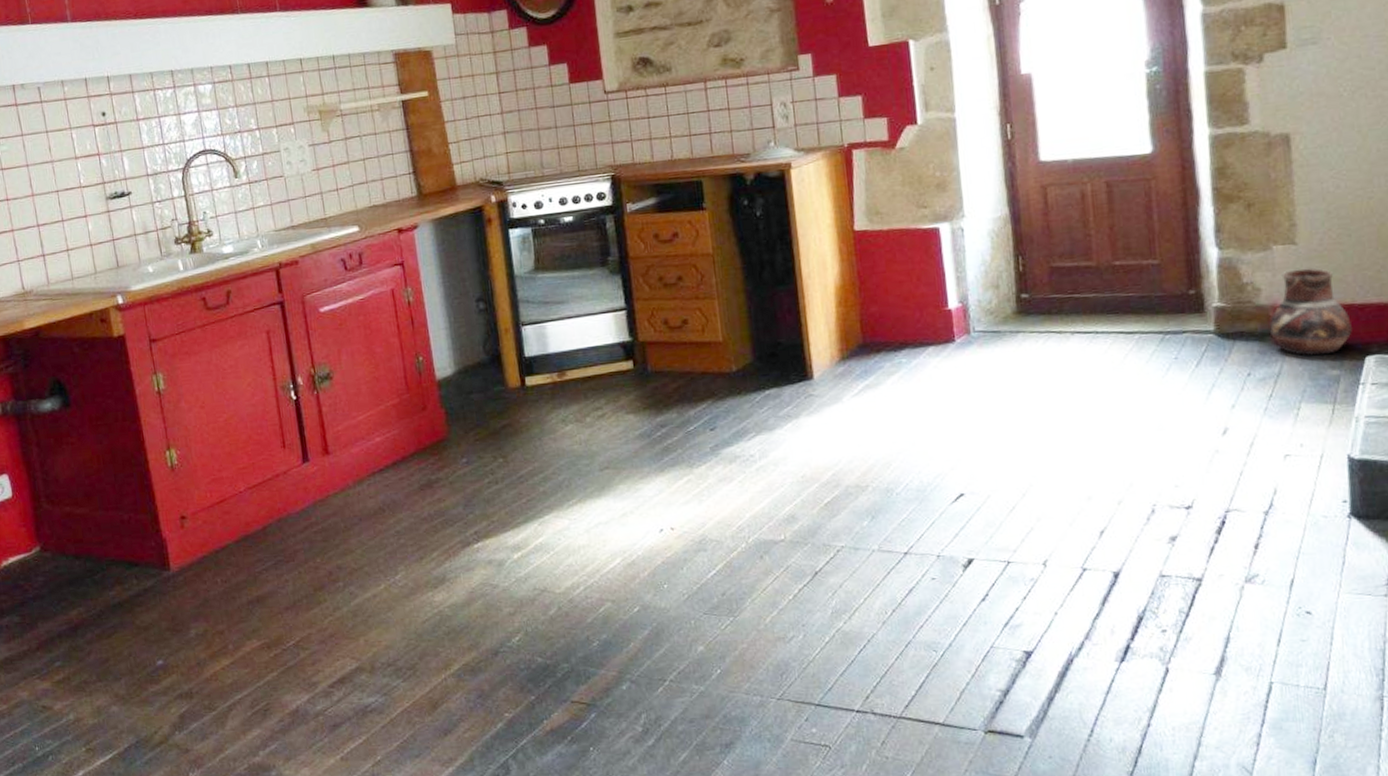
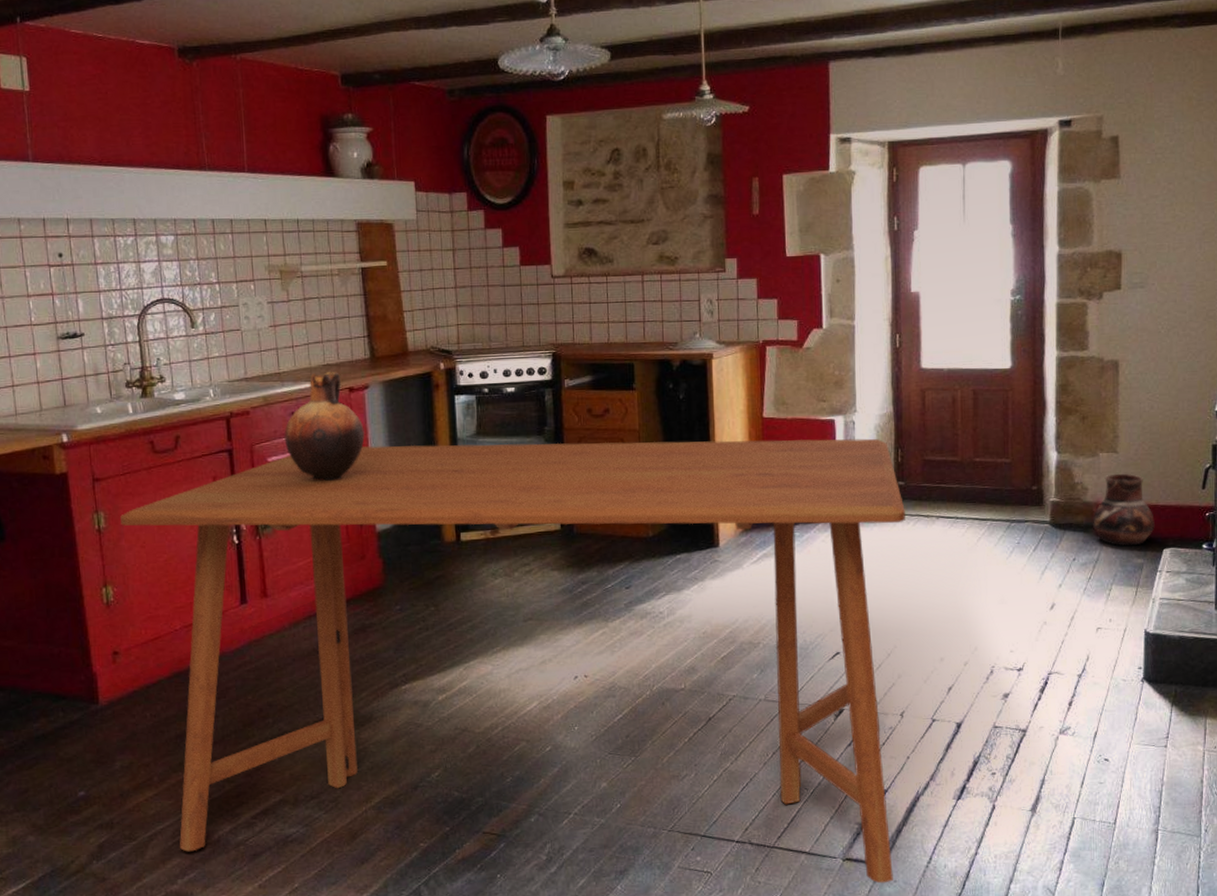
dining table: none [178,246,1048,760] -> present [120,438,905,884]
ceramic pitcher: none [334,213,418,330] -> present [284,372,365,482]

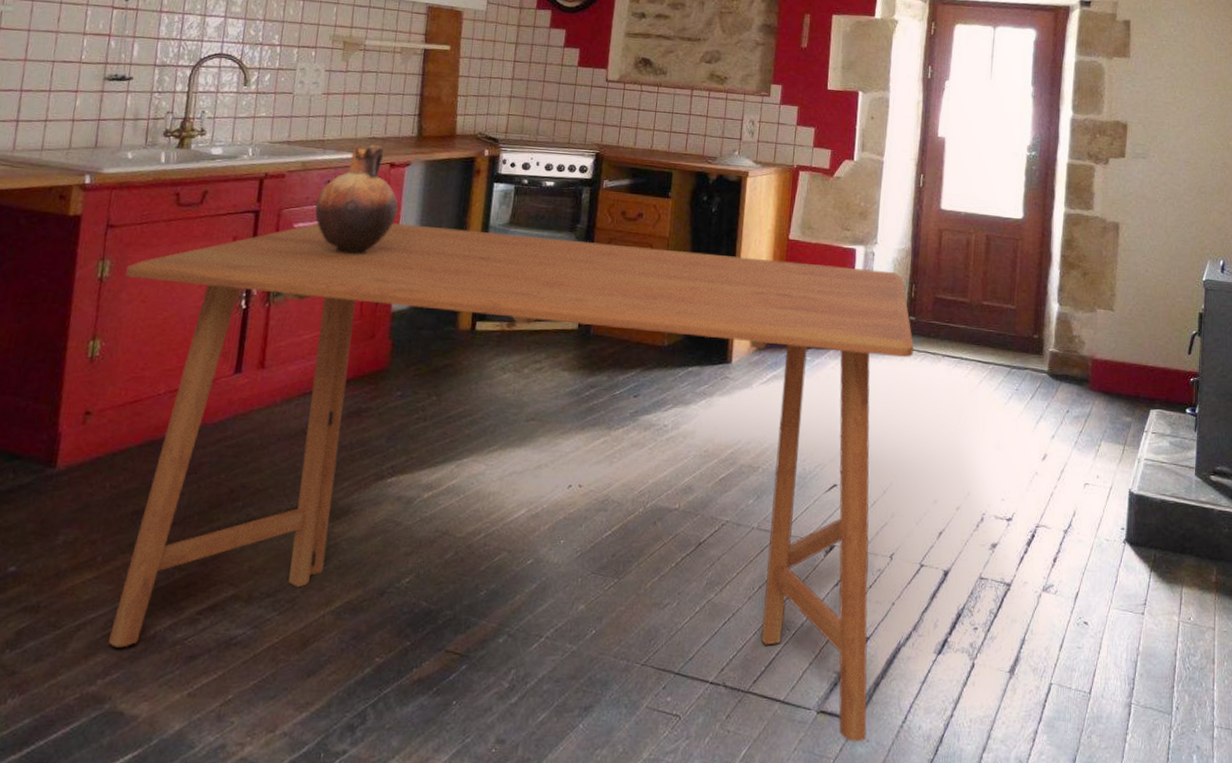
ceramic pot: present [1092,473,1155,546] -> none [1086,330,1144,404]

